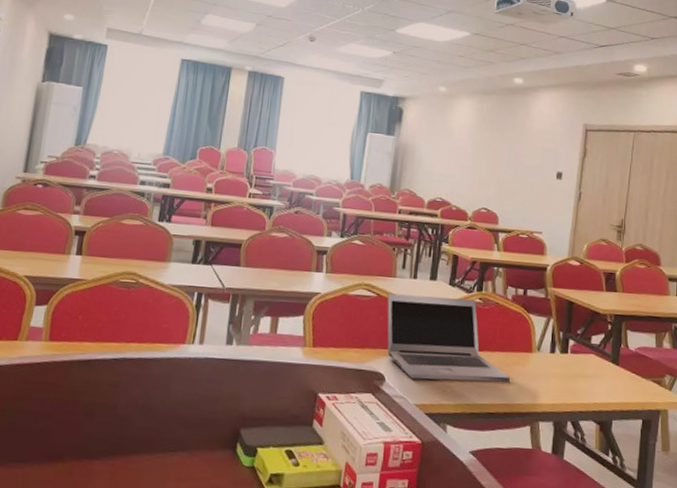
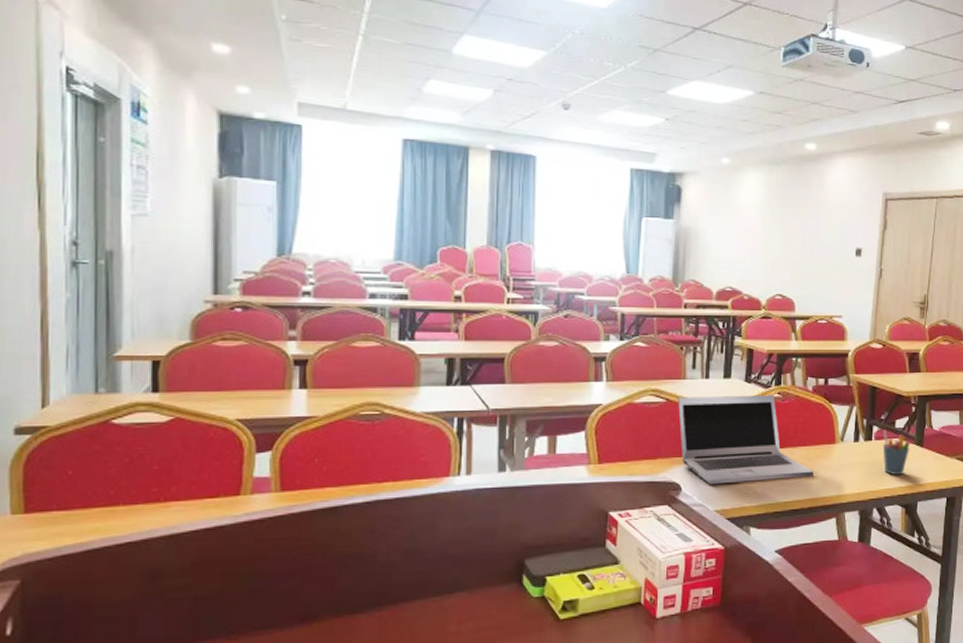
pen holder: none [578,345,606,391] -> present [882,431,911,475]

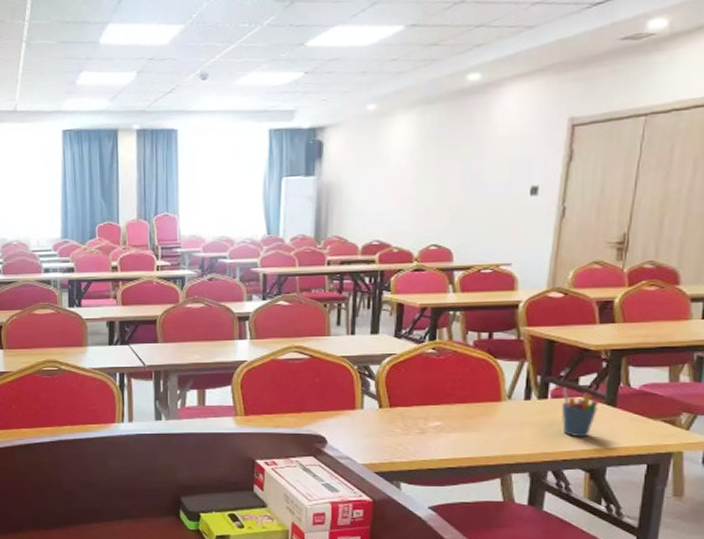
laptop: present [677,394,813,485] -> none [321,350,474,439]

